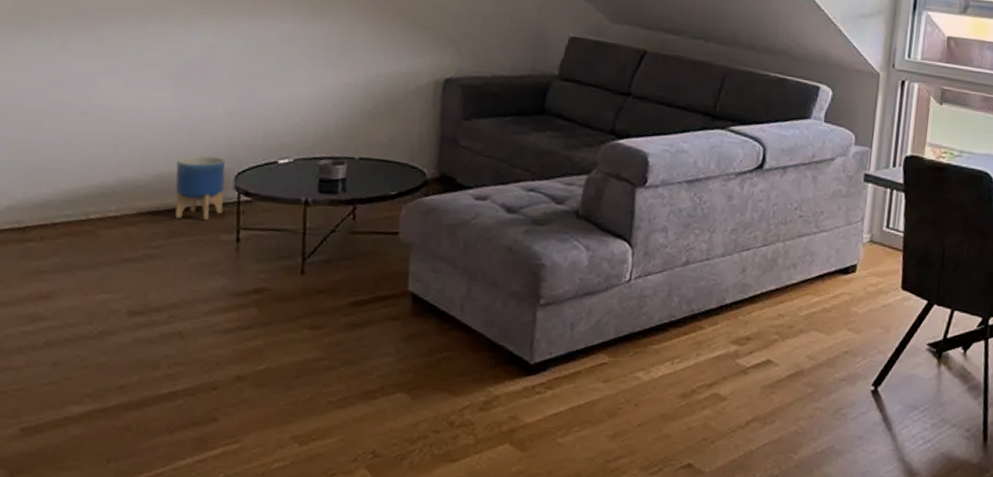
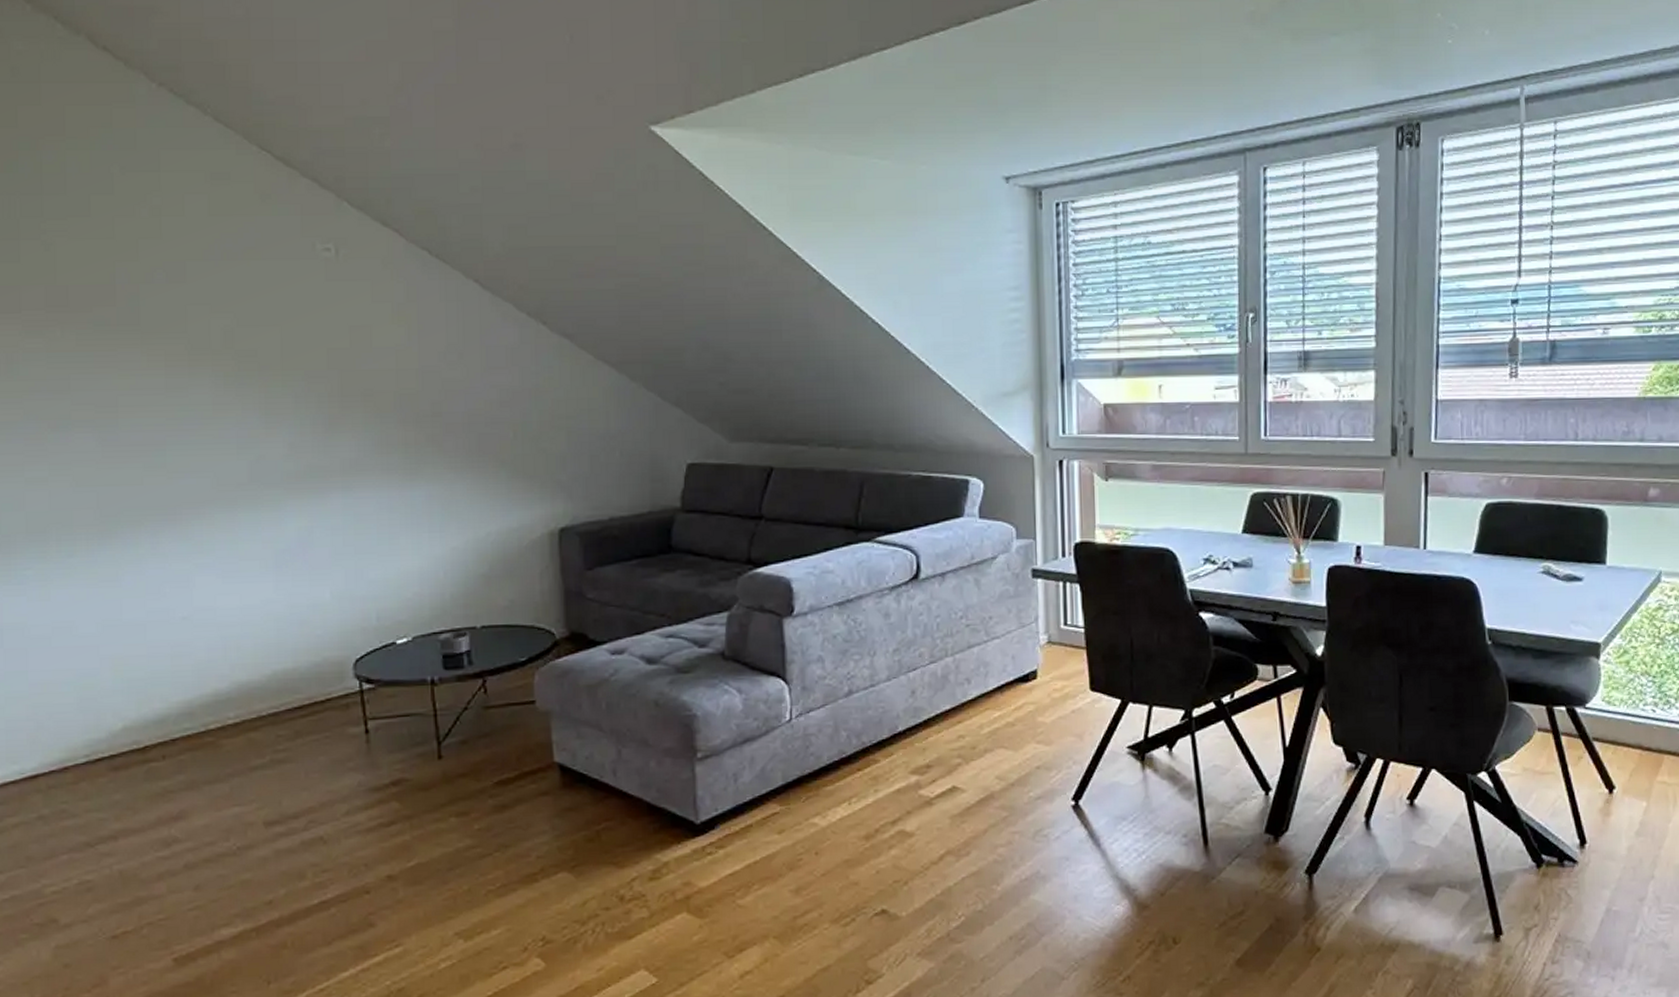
planter: present [175,156,226,220] -> none [290,646,346,717]

